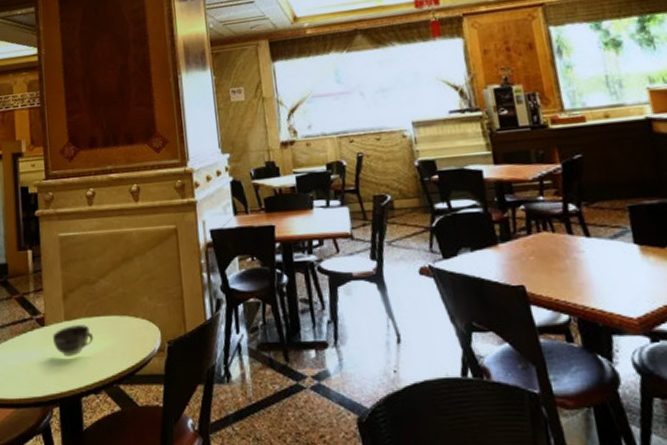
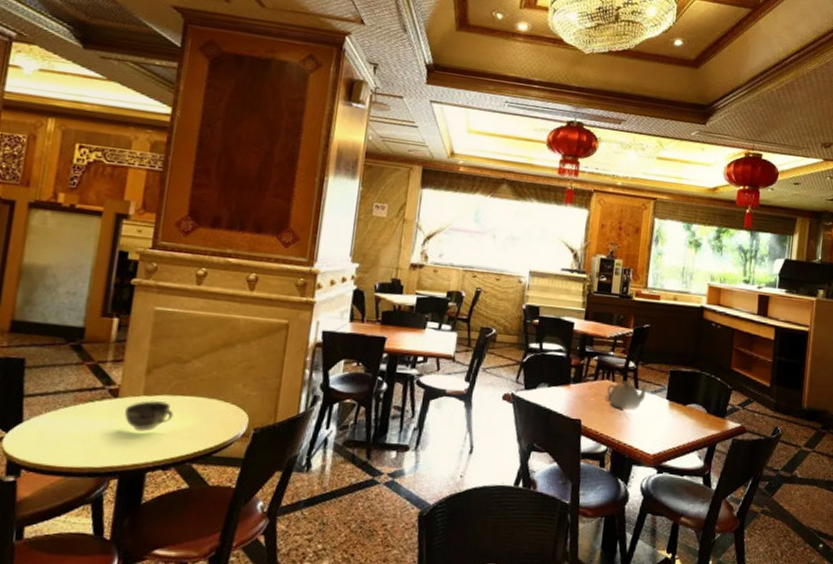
teapot: none [547,228,606,267] -> present [604,381,650,412]

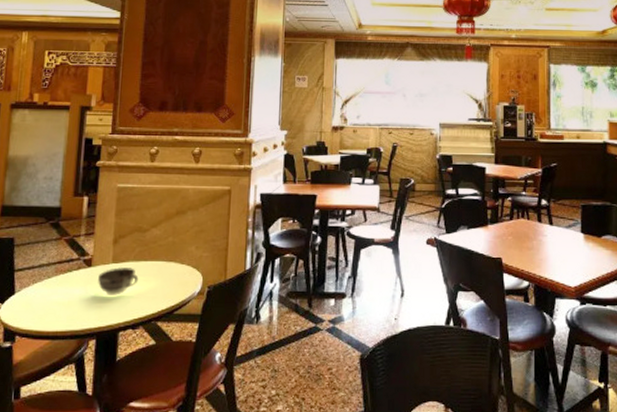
teapot: present [604,381,650,412] -> none [521,218,564,247]

